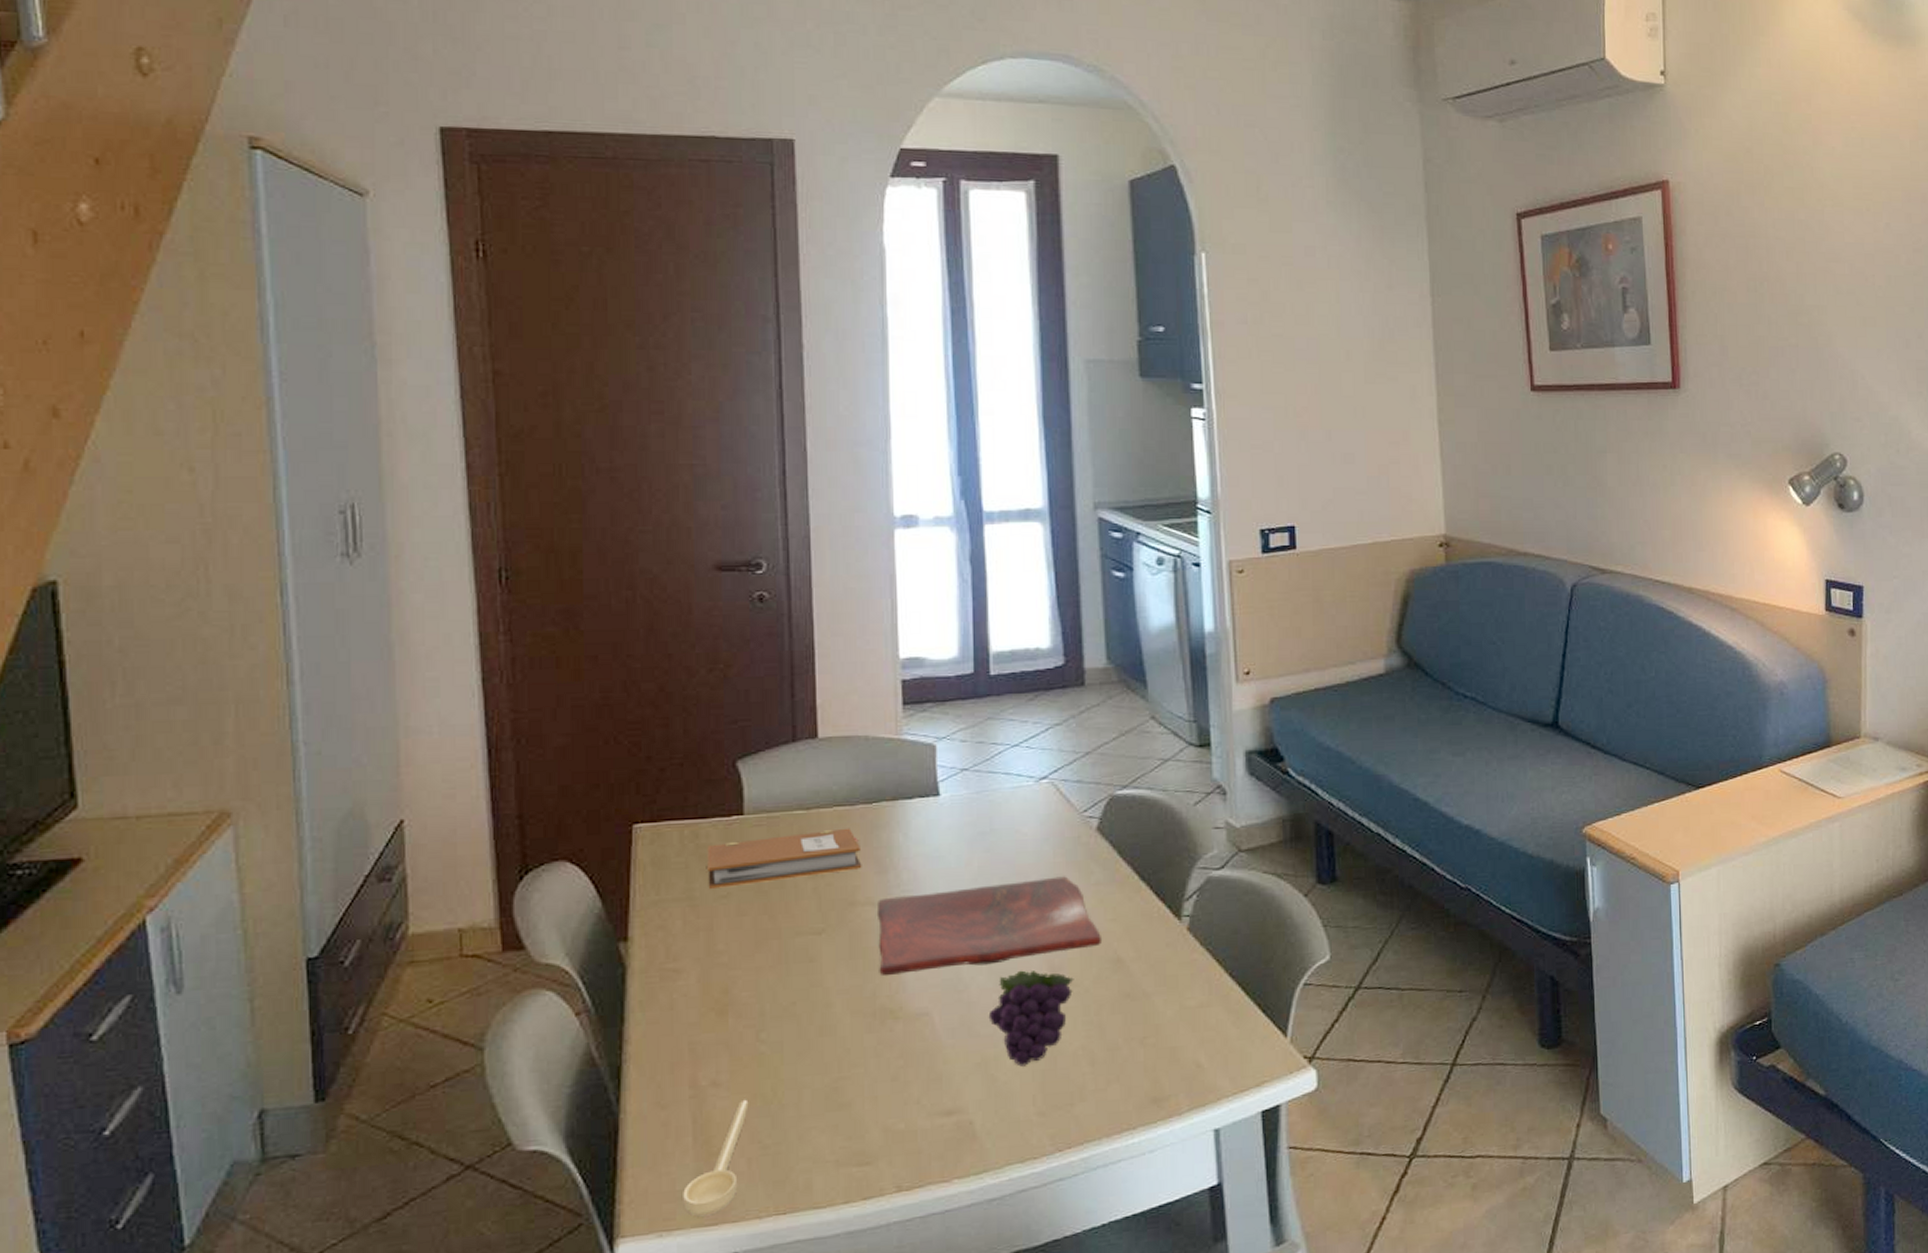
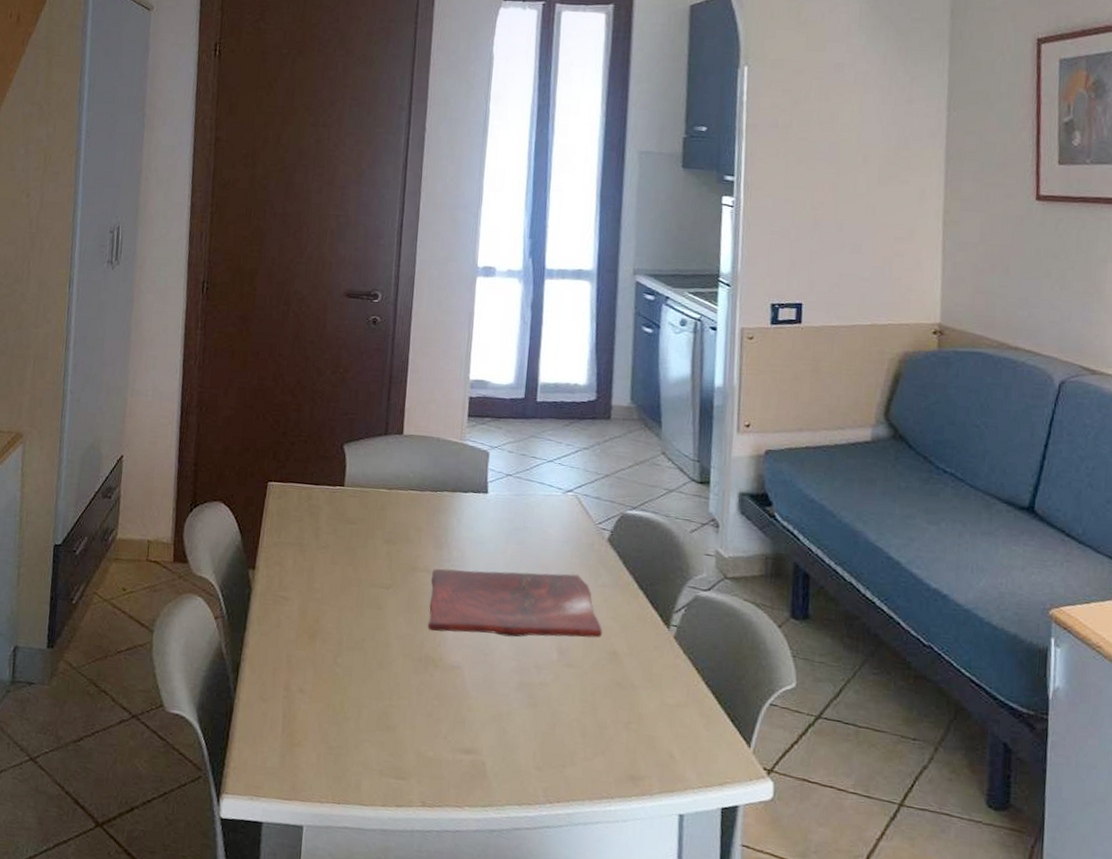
spoon: present [683,1099,749,1217] -> none [269,707,323,792]
notebook: present [707,828,862,890] -> none [314,506,425,543]
fruit: present [988,970,1074,1067] -> none [506,646,577,726]

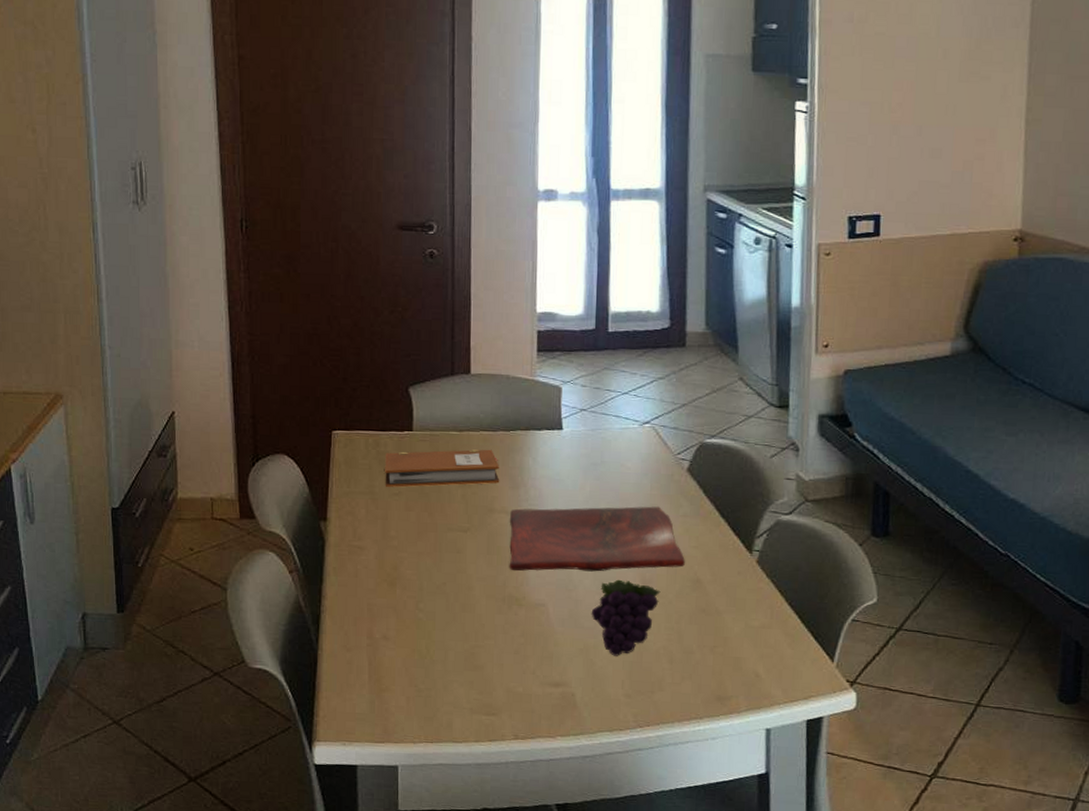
notebook: none [314,506,425,543] -> present [385,449,500,488]
fruit: none [506,646,577,726] -> present [591,579,661,656]

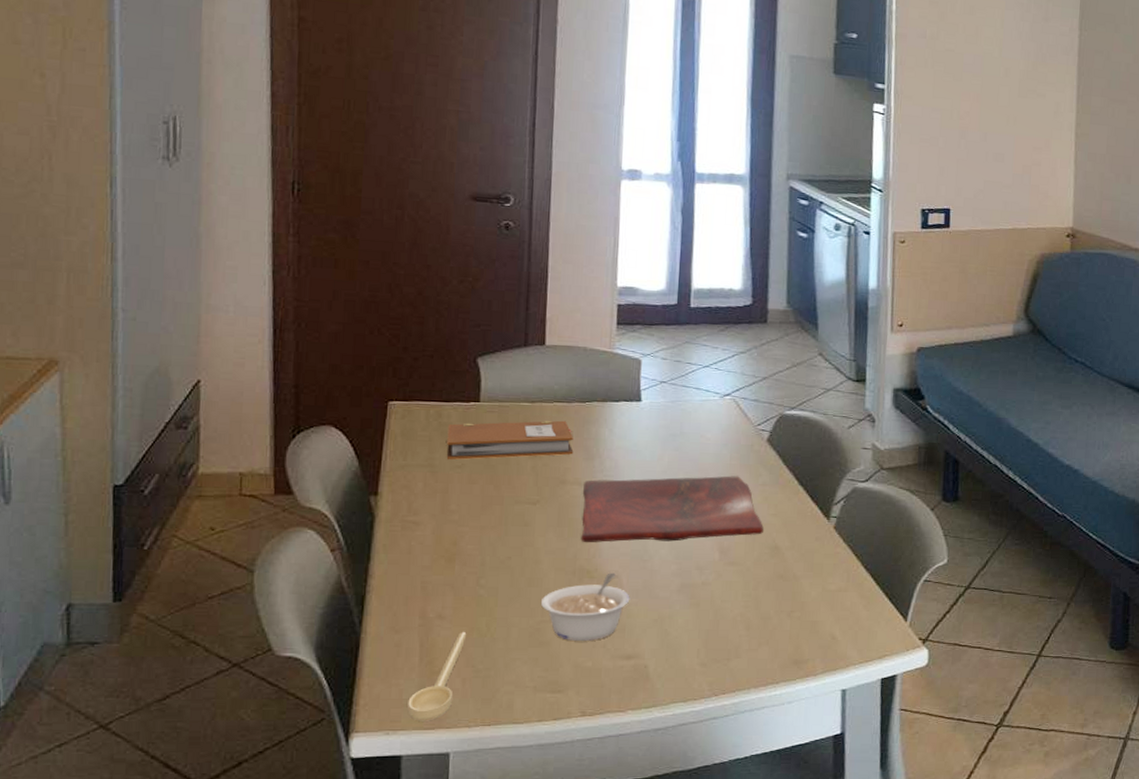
spoon: none [360,652,409,735] -> present [407,631,467,721]
legume: none [474,601,557,667] -> present [540,572,630,641]
fruit: present [591,579,661,656] -> none [666,548,739,625]

